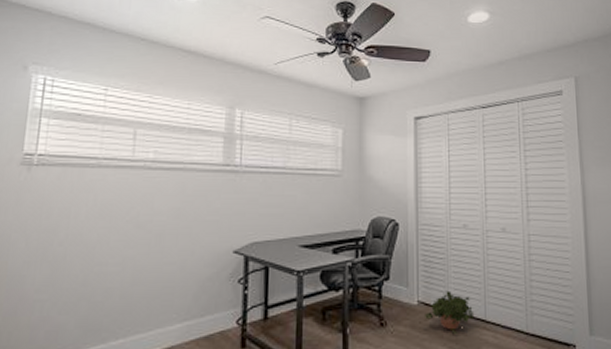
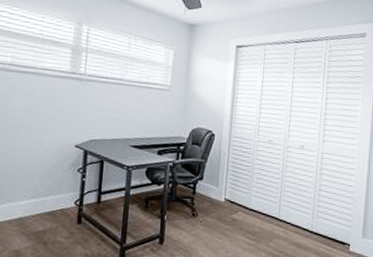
potted plant: present [425,290,475,334] -> none [229,192,270,227]

